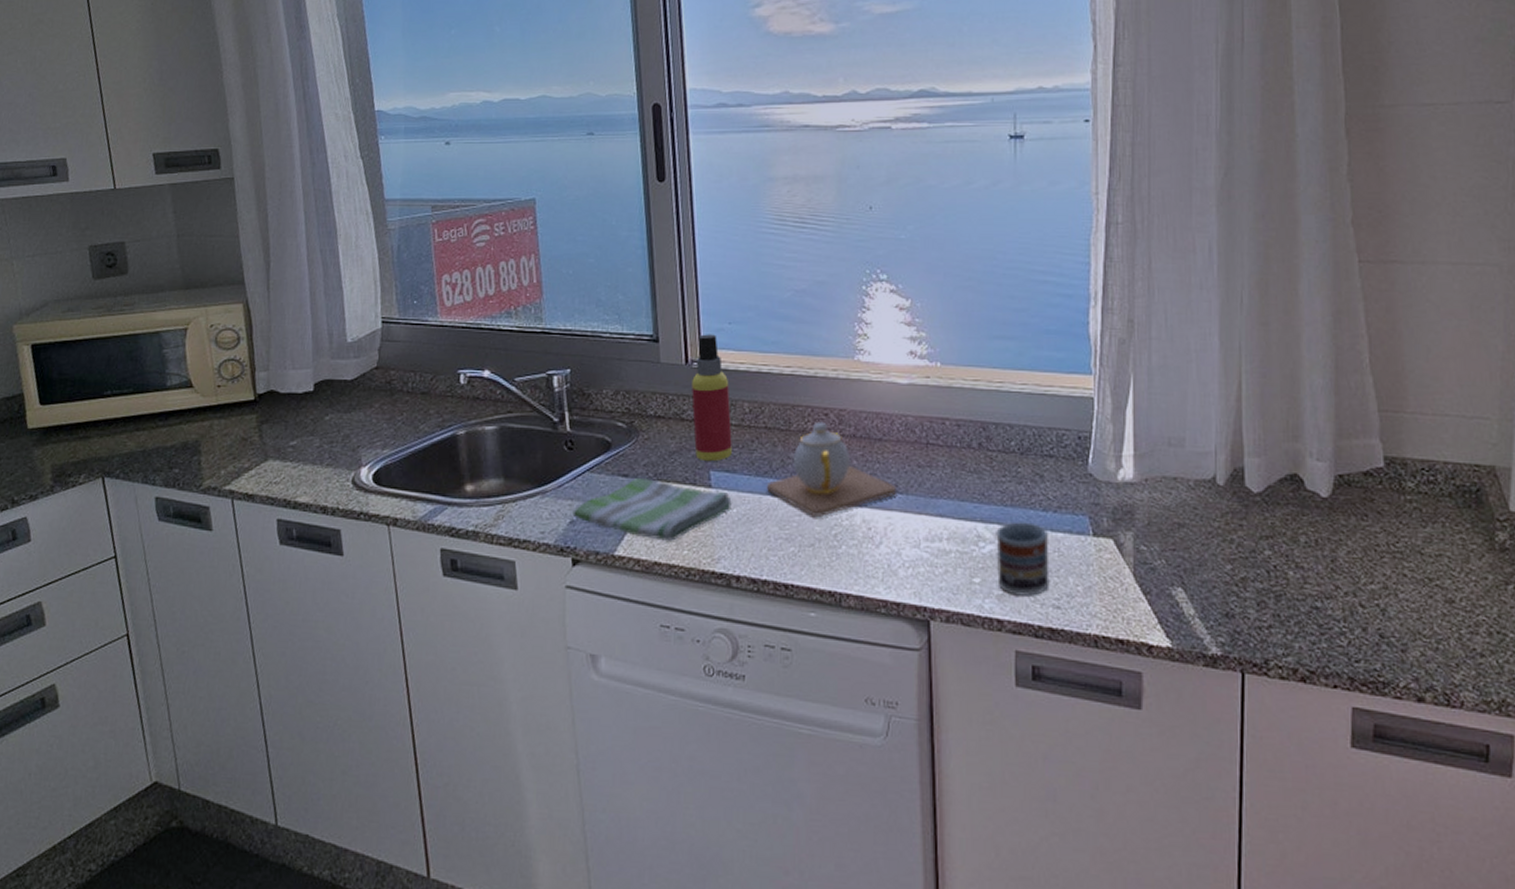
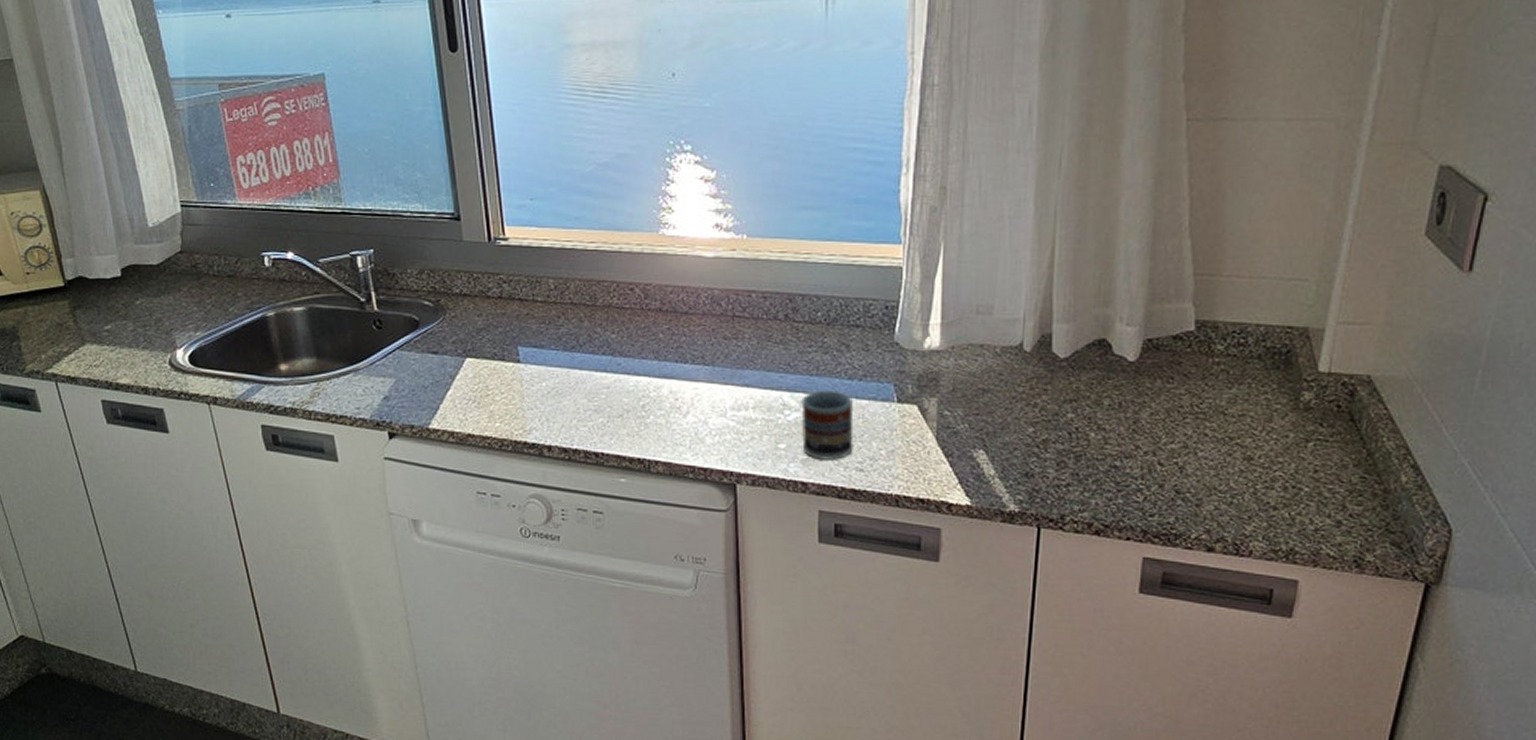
dish towel: present [572,477,733,541] -> none [386,354,542,414]
spray bottle: present [691,334,732,462] -> none [496,211,539,338]
teapot: present [766,421,898,516] -> none [573,296,704,388]

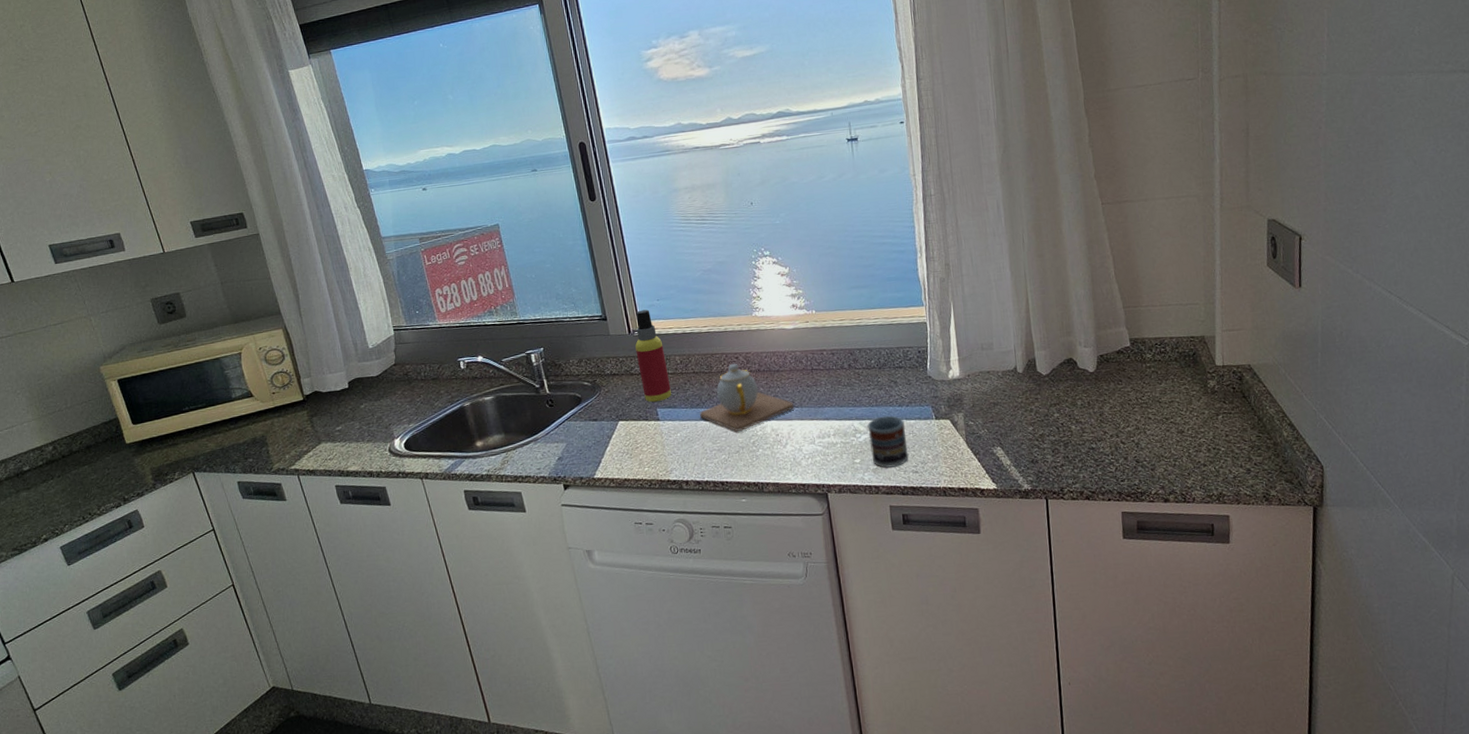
spray bottle: none [496,211,539,338] -> present [635,309,671,403]
teapot: none [573,296,704,388] -> present [699,363,794,431]

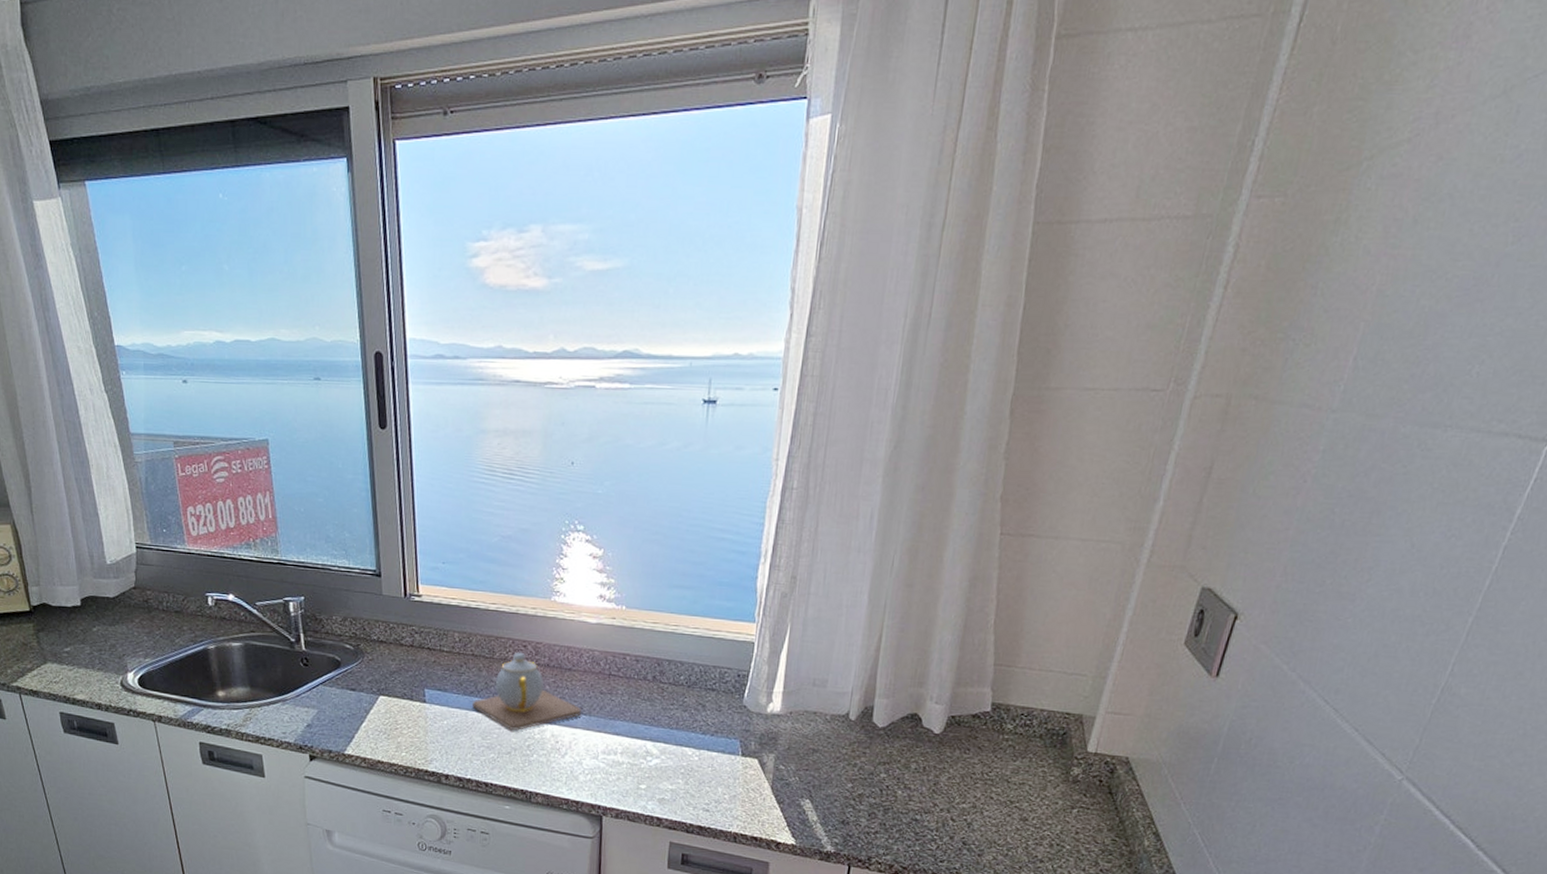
spray bottle: present [635,309,671,403] -> none [409,571,444,681]
cup: present [867,416,909,468] -> none [660,742,705,801]

